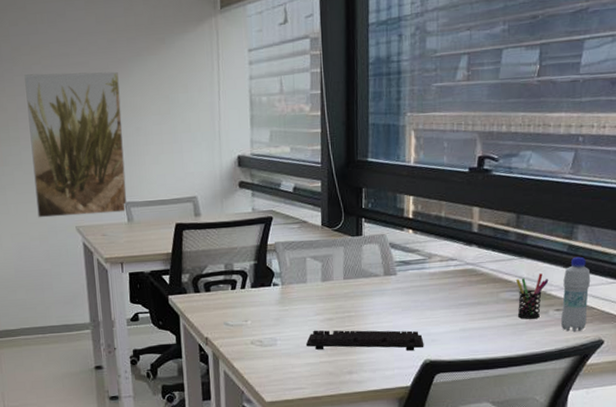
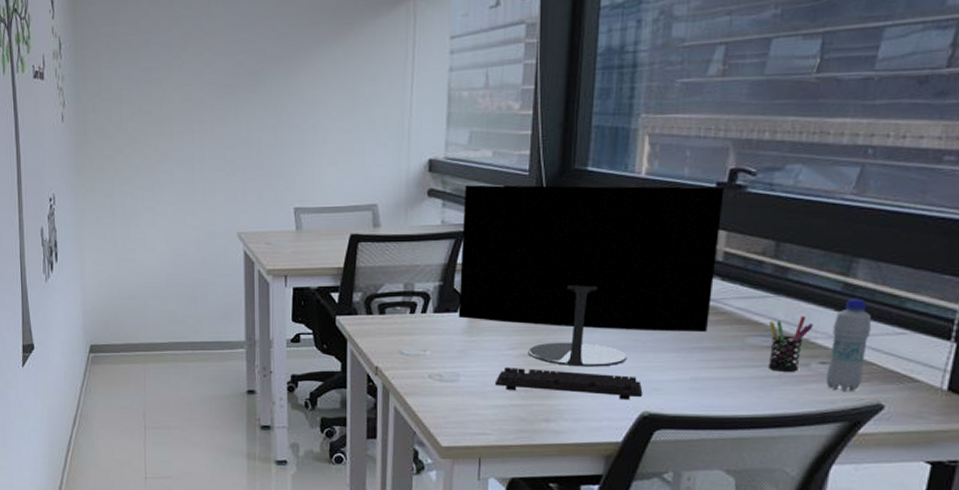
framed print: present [24,71,128,218] -> none [193,60,298,222]
monitor: none [269,170,475,326] -> present [458,183,724,367]

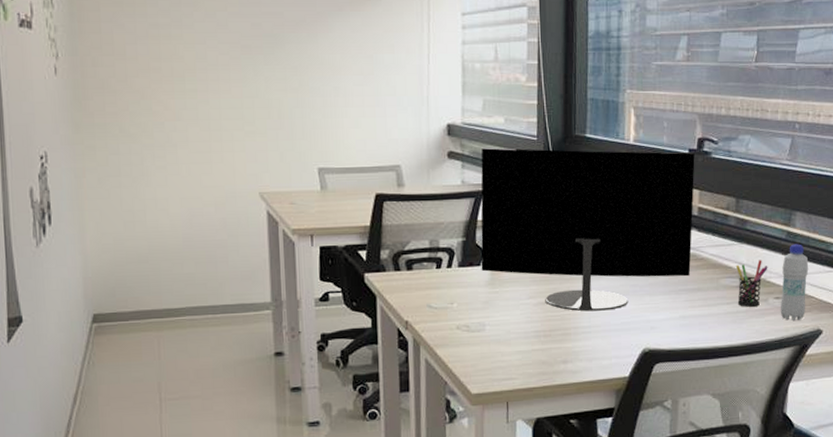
keyboard: present [494,367,643,401] -> none [517,314,643,339]

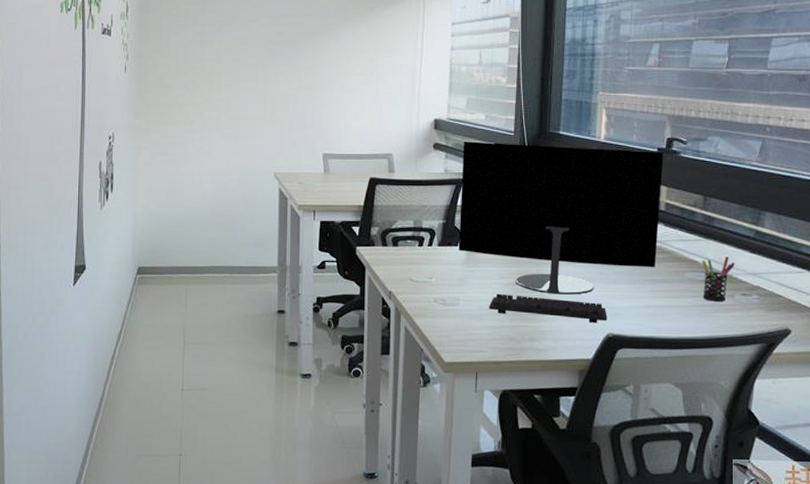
keyboard: none [517,314,643,339] -> present [488,293,607,324]
bottle: present [780,244,809,321] -> none [746,243,778,318]

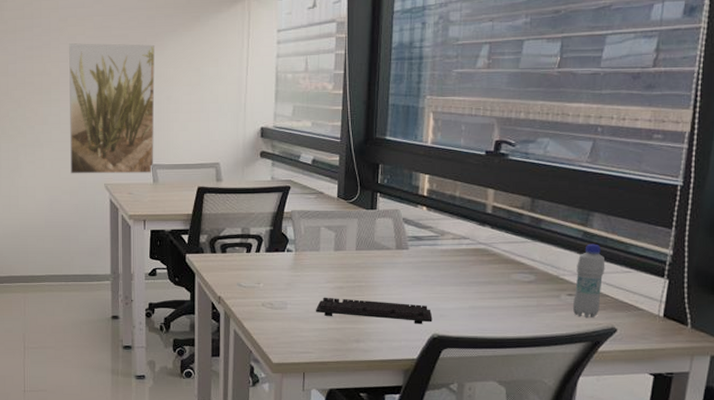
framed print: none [239,30,328,163] -> present [69,43,155,174]
monitor: present [458,140,663,295] -> none [285,148,491,297]
pen holder: present [702,256,735,302] -> none [528,258,562,302]
bottle: none [746,243,778,318] -> present [572,243,606,317]

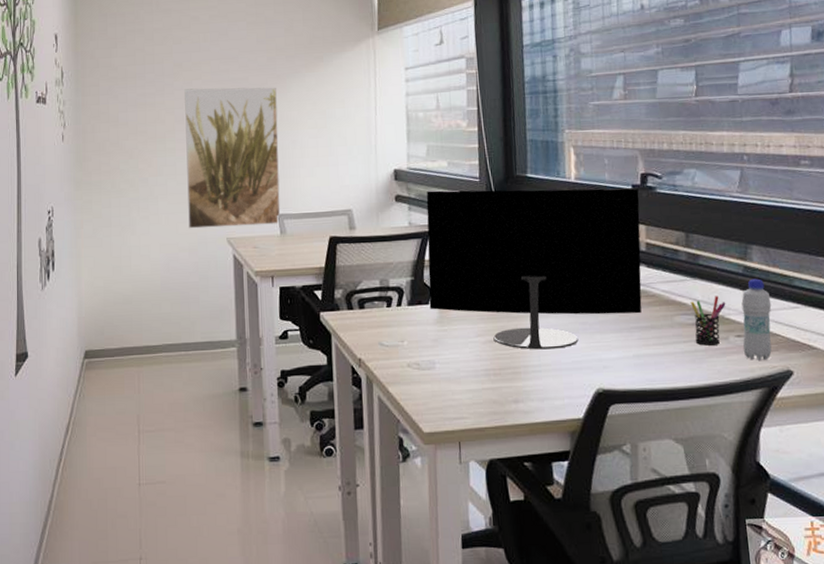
monitor: none [285,148,491,297] -> present [426,188,642,350]
keyboard: present [315,297,433,325] -> none [466,353,596,379]
pen holder: none [528,258,562,302] -> present [691,296,726,346]

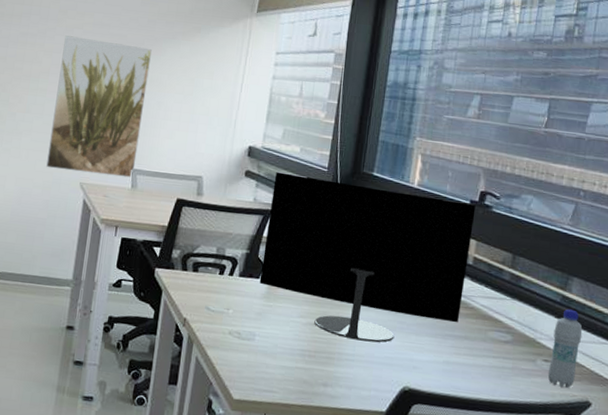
pen holder: present [691,296,726,346] -> none [504,319,539,366]

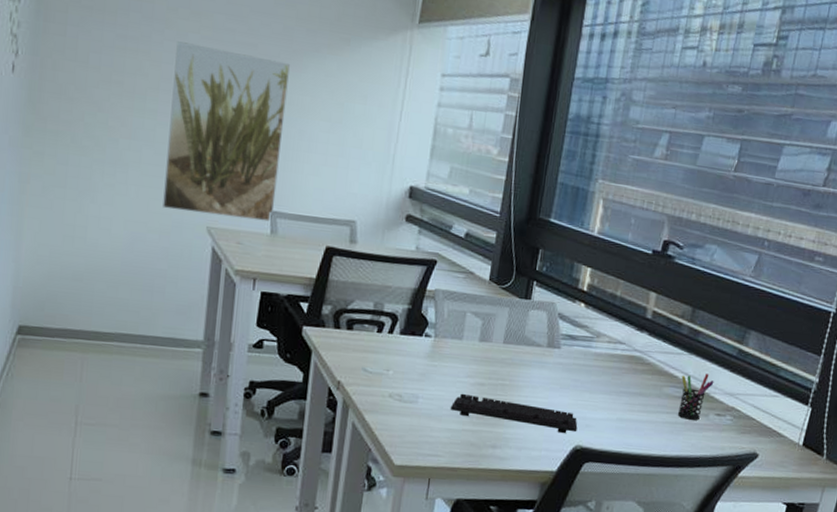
monitor: present [259,171,476,343] -> none [423,216,658,402]
keyboard: none [284,332,405,375] -> present [450,393,578,434]
pen holder: none [504,319,539,366] -> present [677,374,714,420]
bottle: present [547,309,583,388] -> none [718,363,756,441]

